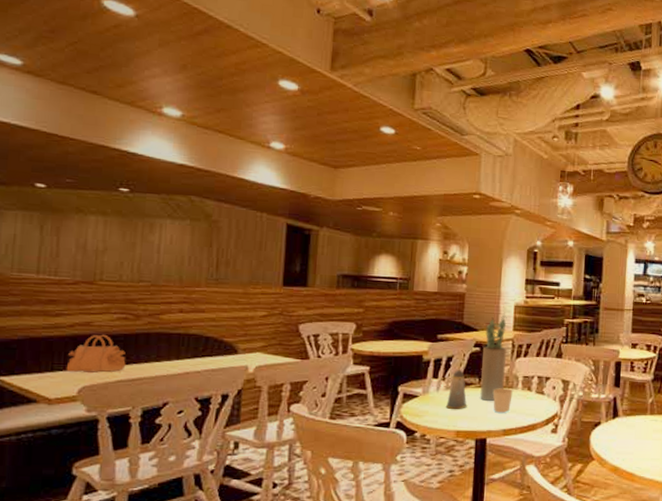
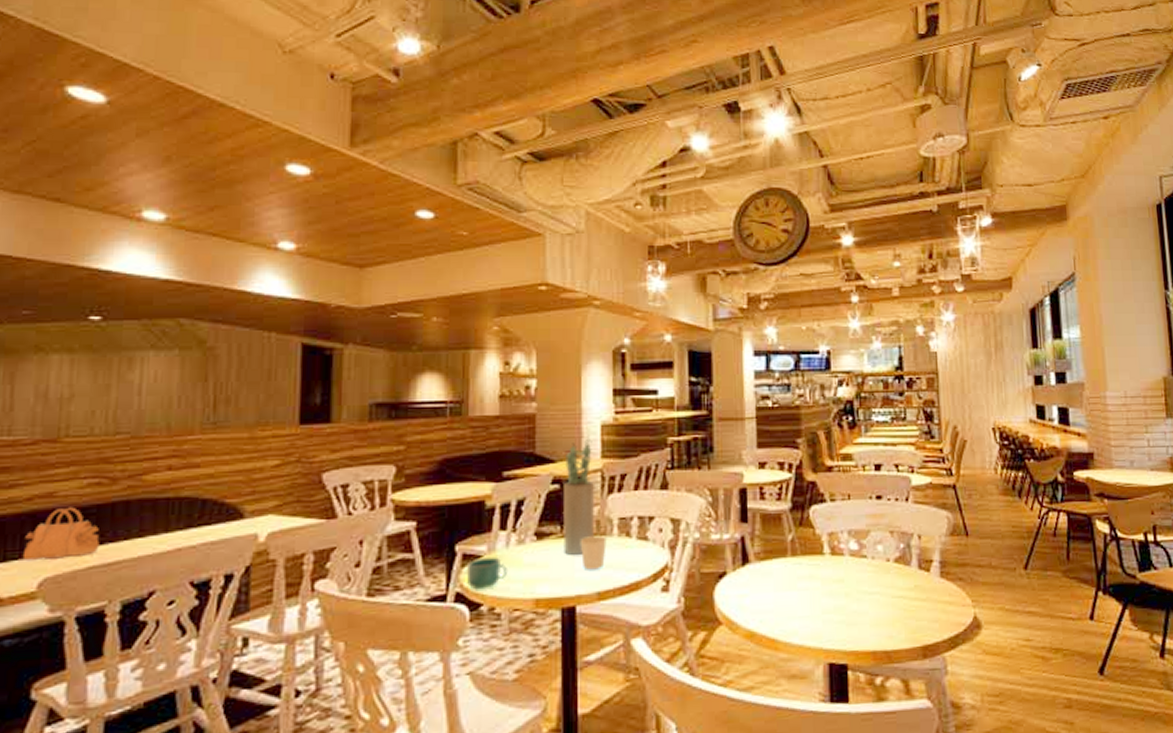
cup: none [406,397,437,420] -> present [467,557,507,589]
coffee pot: present [446,366,467,410] -> none [520,512,548,571]

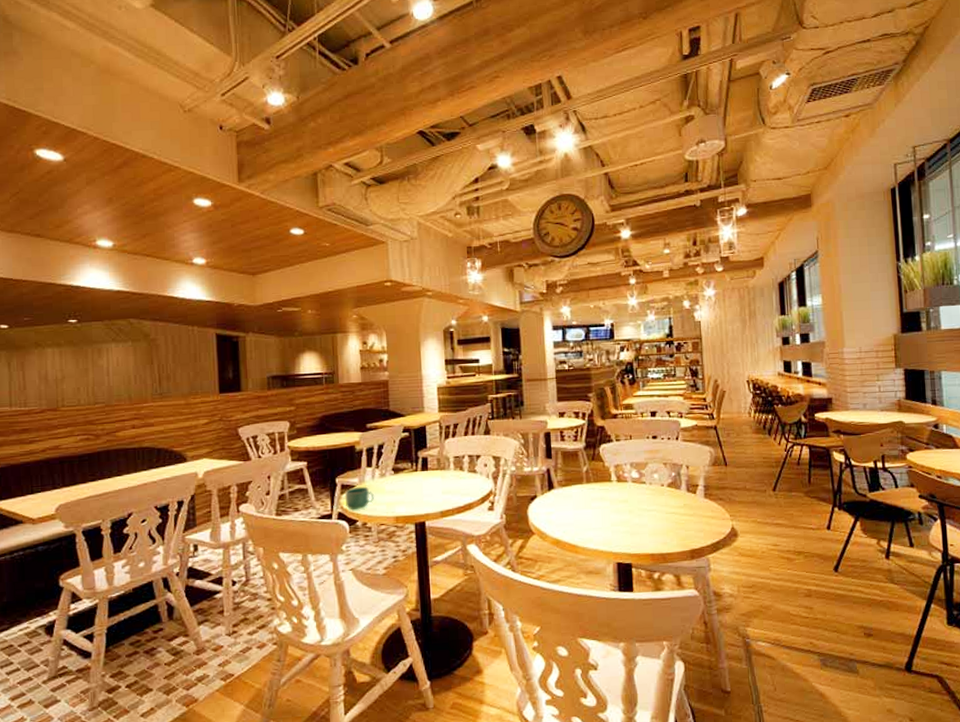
shoulder bag: present [22,507,100,560] -> none [43,455,93,493]
vase: present [562,435,595,556] -> none [412,395,437,485]
dixie cup: present [581,536,607,570] -> none [427,470,446,495]

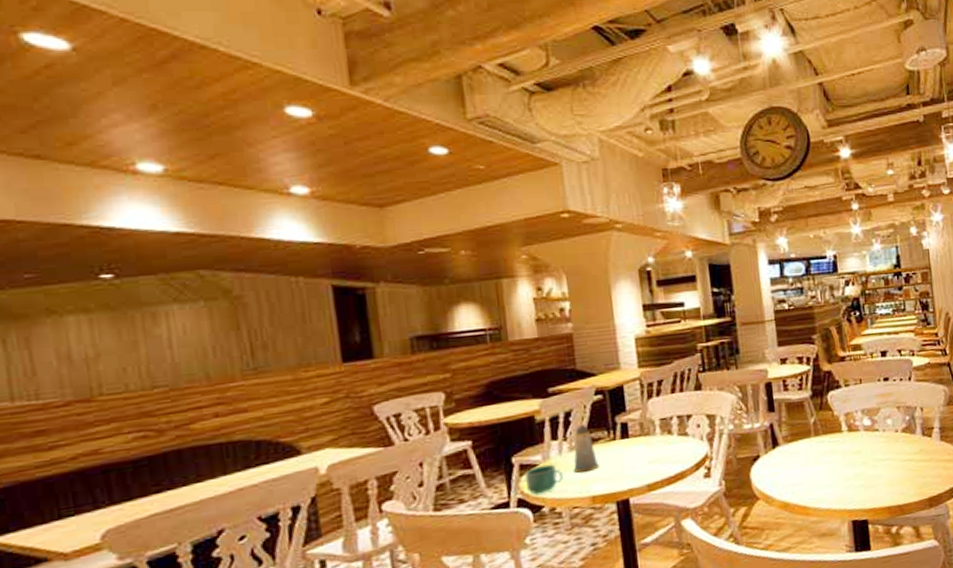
coffee pot: none [383,453,403,497] -> present [574,421,599,473]

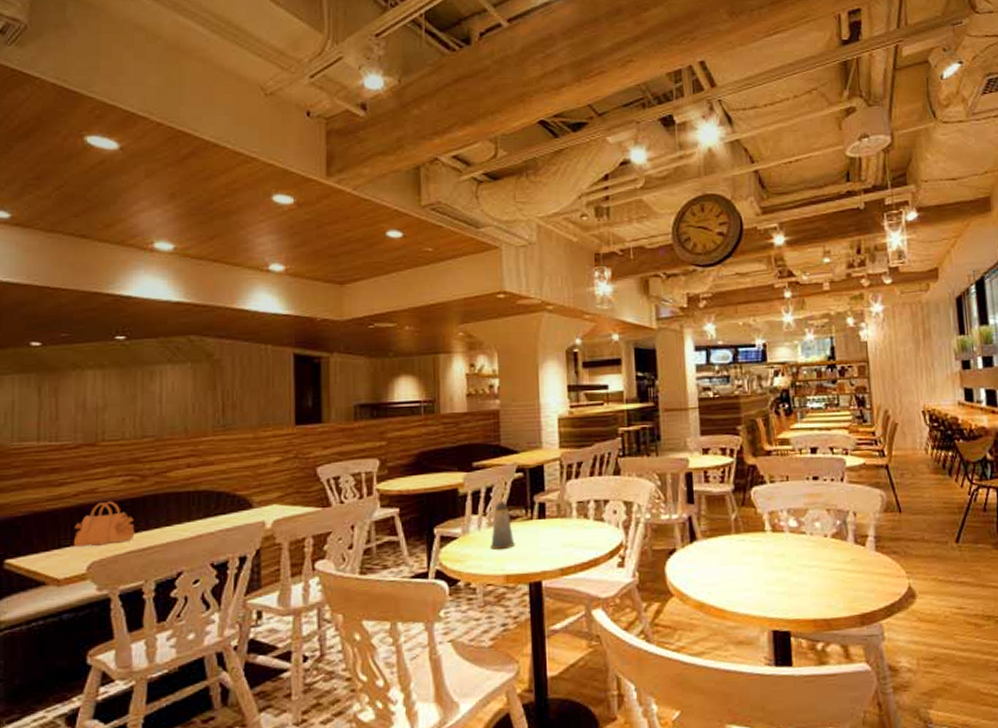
shoulder bag: none [77,461,158,516] -> present [73,501,135,547]
cup: present [525,464,563,494] -> none [445,538,480,566]

